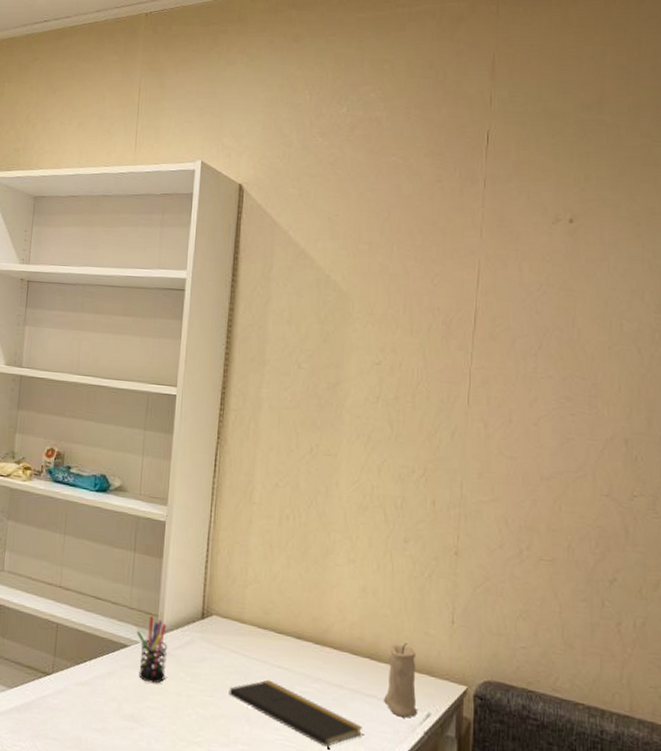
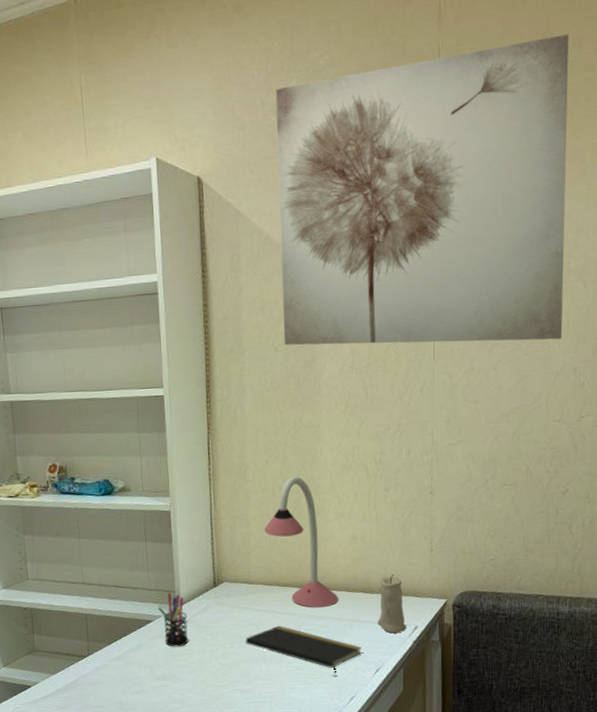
desk lamp: none [265,507,340,668] -> present [264,477,338,608]
wall art: none [308,100,625,405] -> present [275,34,569,346]

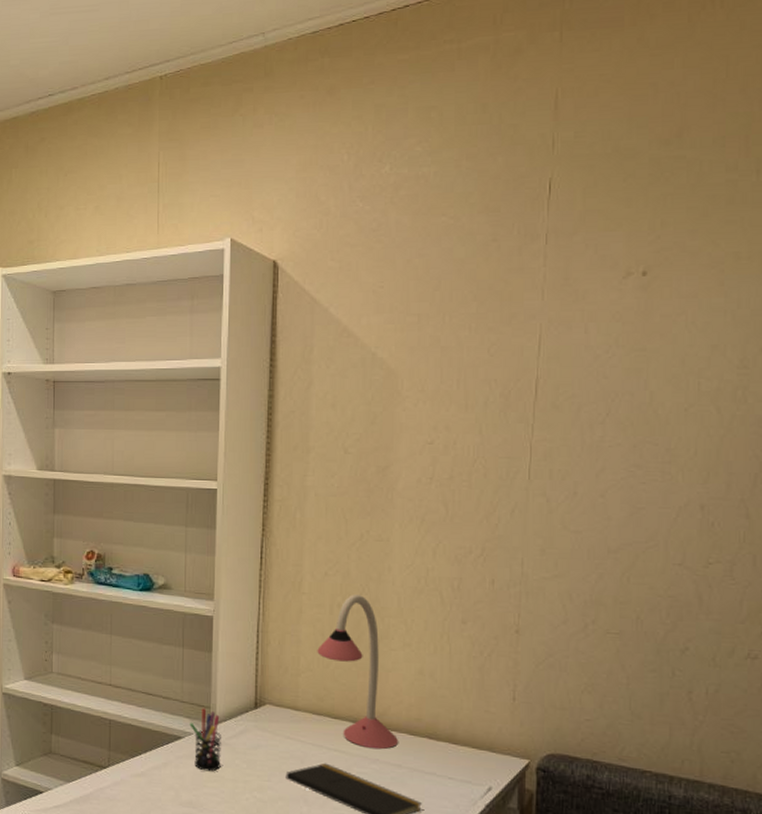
wall art: present [275,34,569,346] -> none [355,131,709,470]
candle: present [377,574,407,633] -> none [442,721,479,793]

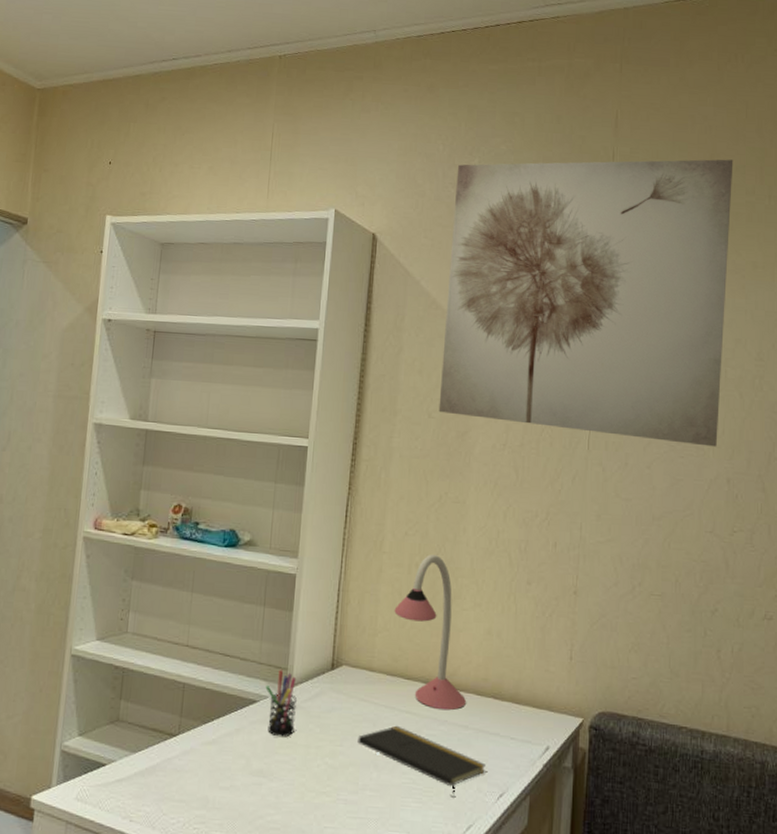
wall art: none [355,131,709,470] -> present [438,159,734,447]

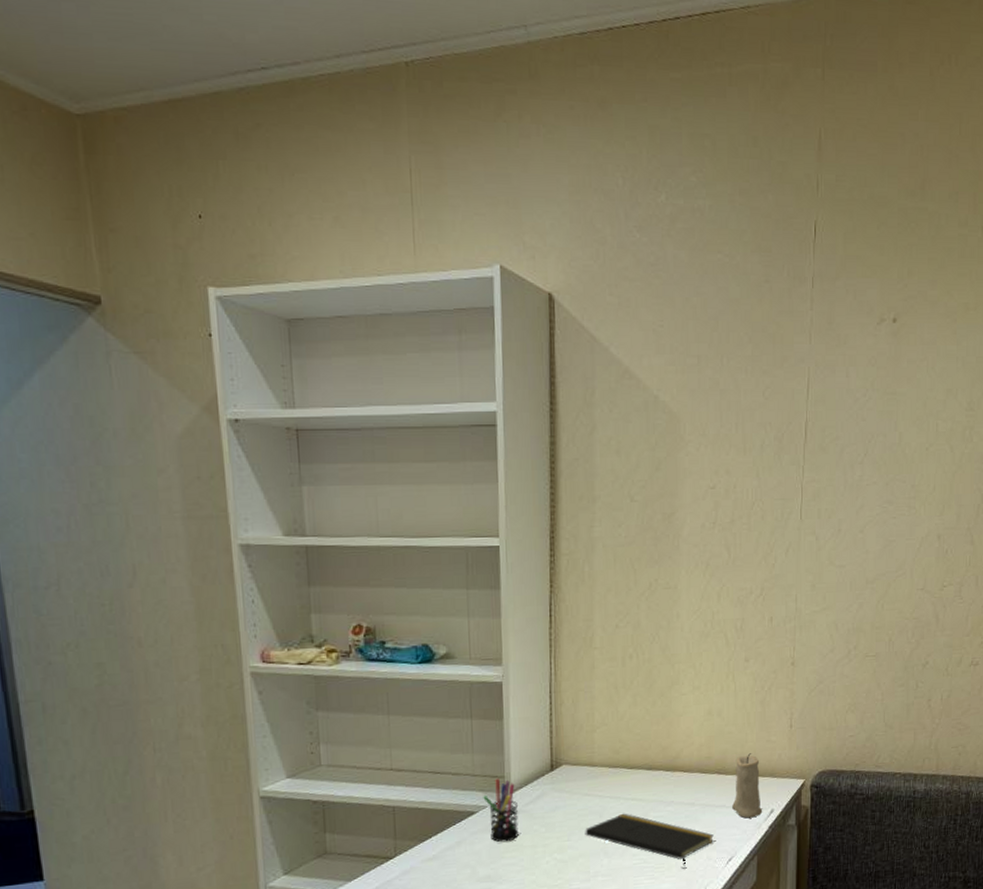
desk lamp: present [394,554,466,711] -> none [611,644,690,792]
wall art: present [438,159,734,447] -> none [641,185,946,504]
candle: none [505,681,538,753] -> present [731,753,763,818]

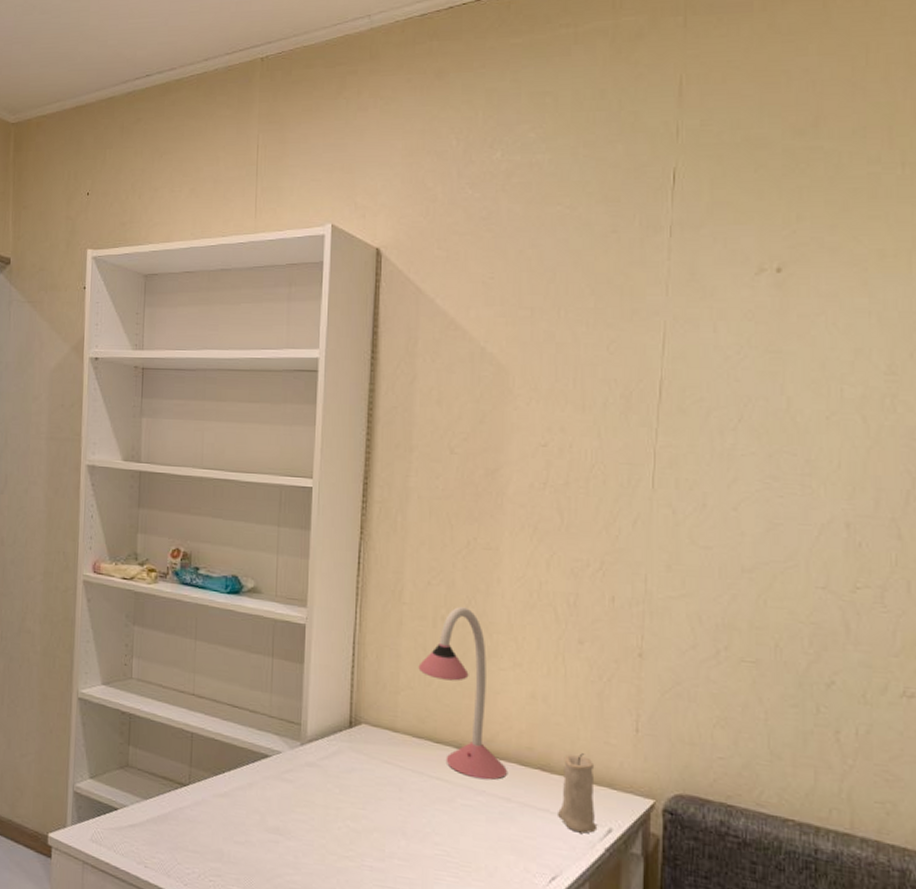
pen holder: present [483,778,519,843] -> none [278,724,313,796]
notepad: present [585,813,714,868] -> none [382,792,533,874]
desk lamp: none [611,644,690,792] -> present [418,607,507,780]

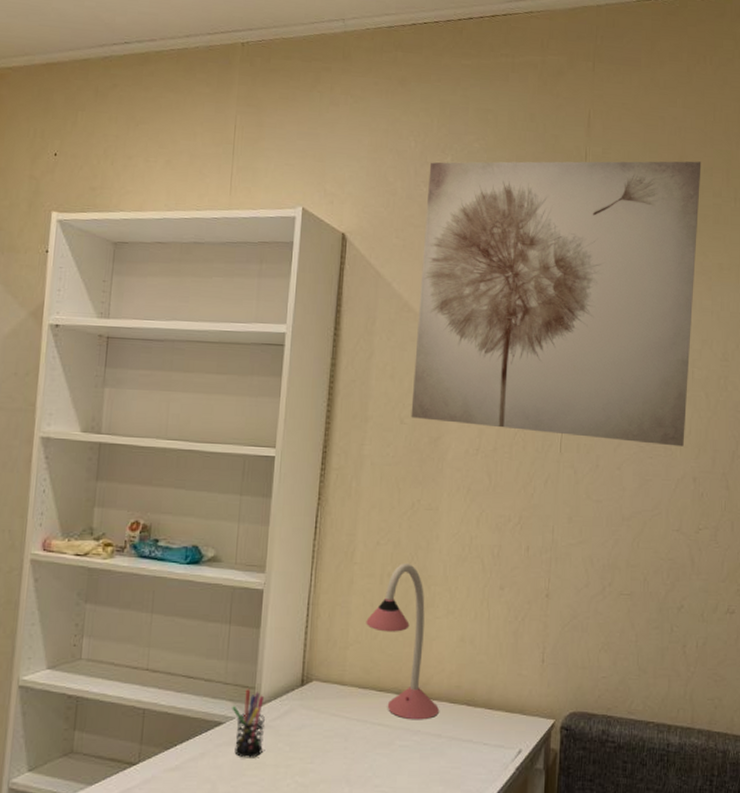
pen holder: none [278,724,313,796] -> present [232,689,266,758]
wall art: none [462,121,848,484] -> present [411,161,702,447]
candle: present [556,753,598,834] -> none [478,686,511,757]

